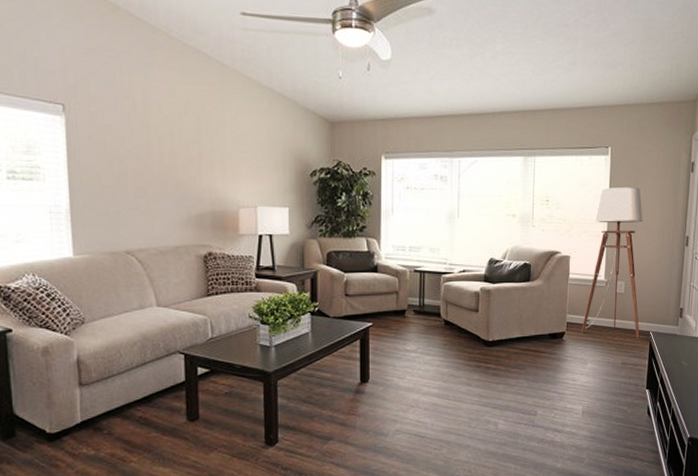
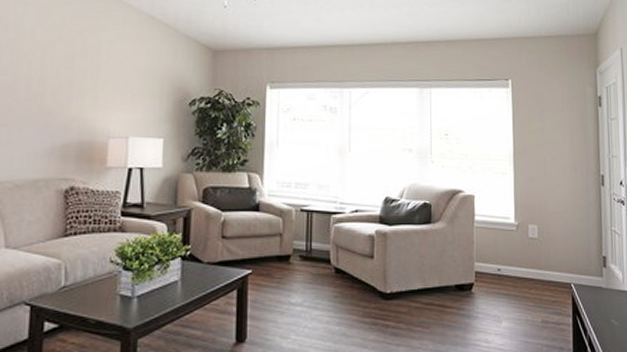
floor lamp: present [582,186,643,339] -> none [493,121,560,292]

